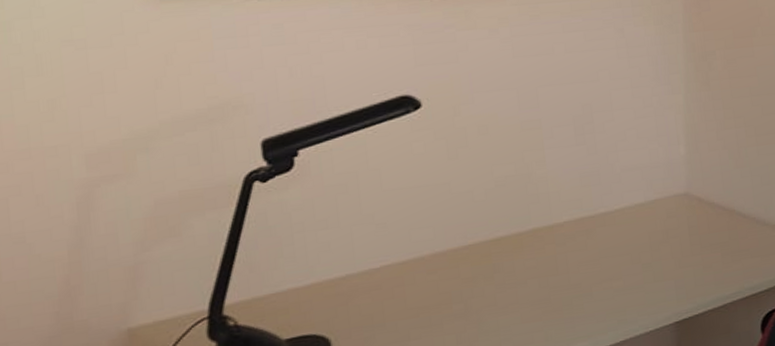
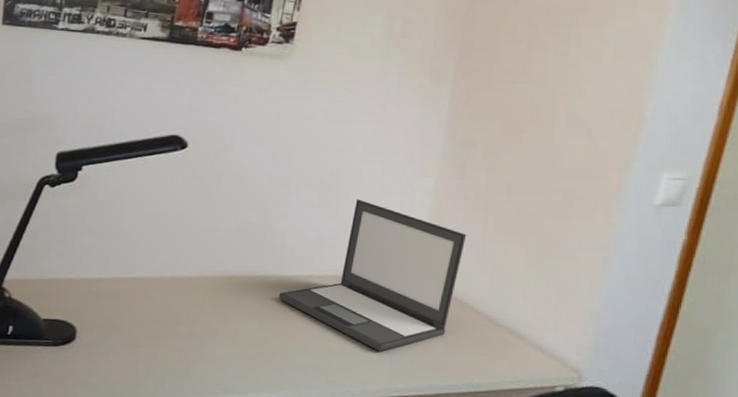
laptop: none [553,129,723,278] -> present [278,199,467,352]

